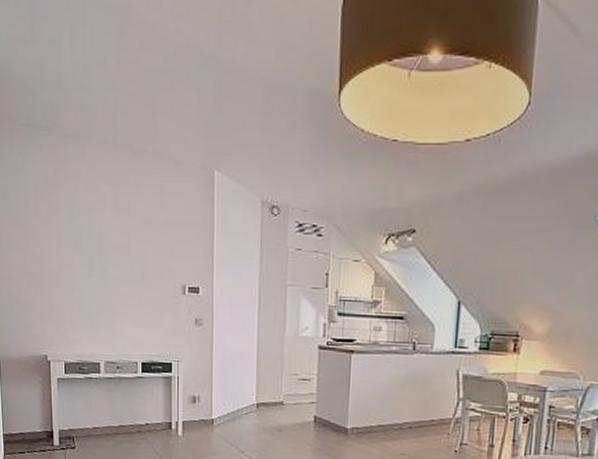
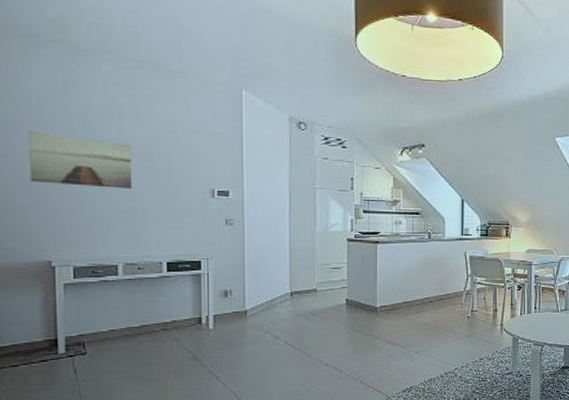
wall art: none [29,225,112,284] -> present [29,131,133,189]

